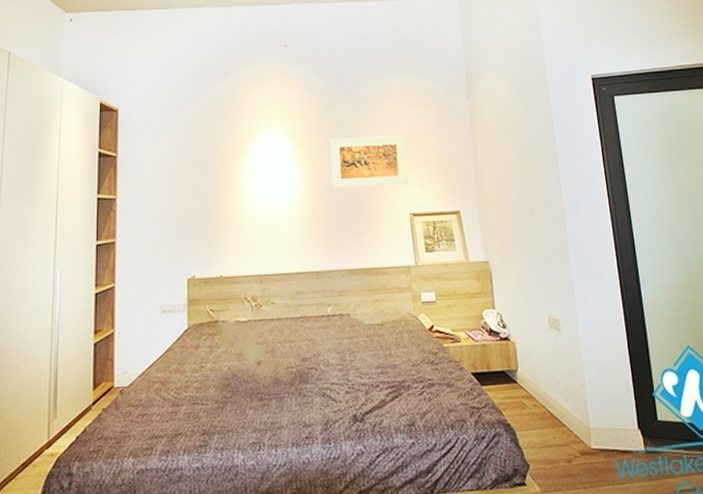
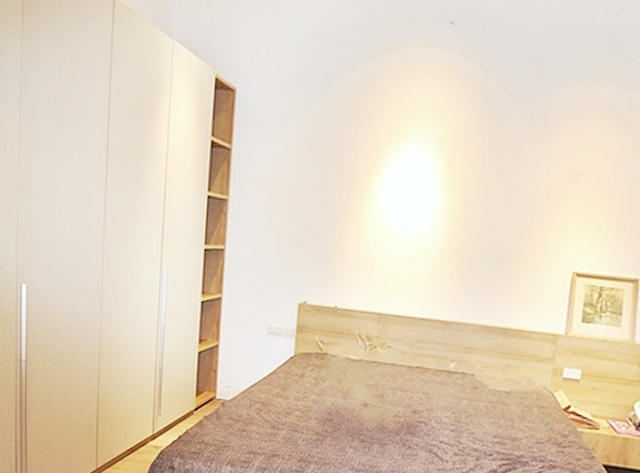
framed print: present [330,135,408,188] -> none [481,161,590,236]

